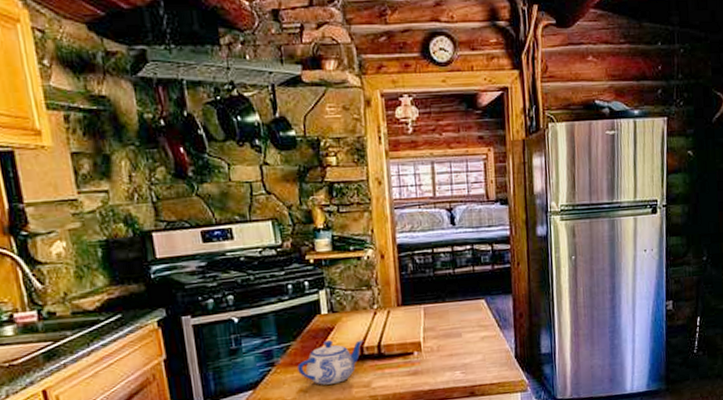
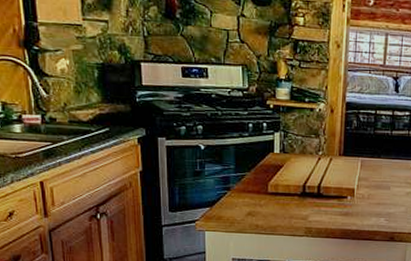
teapot: present [297,339,364,385] -> none [249,176,307,213]

